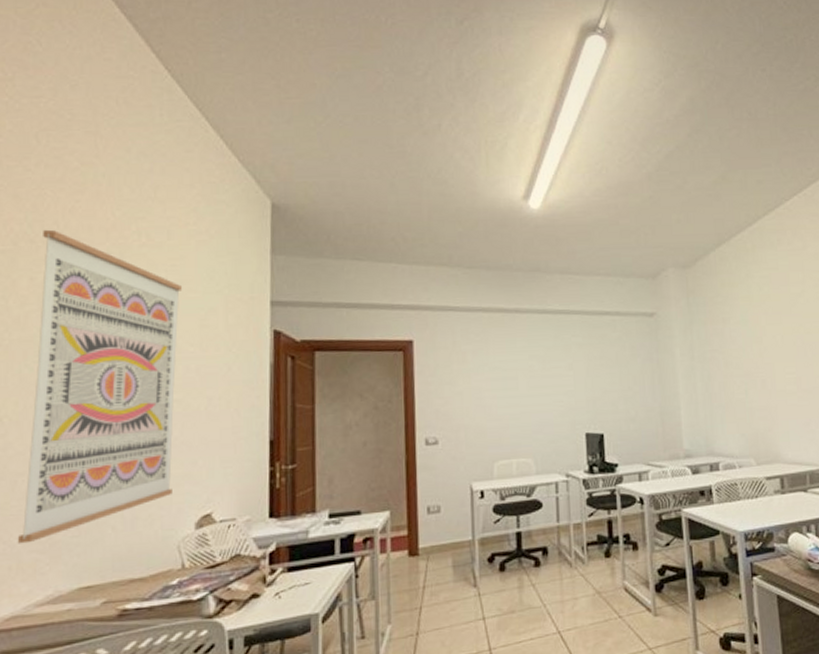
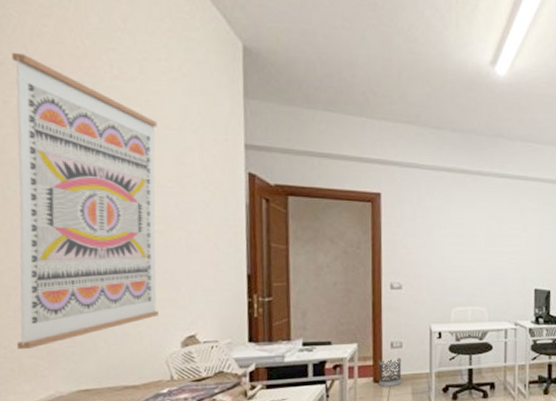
wastebasket: none [414,524,441,561] -> present [378,357,402,387]

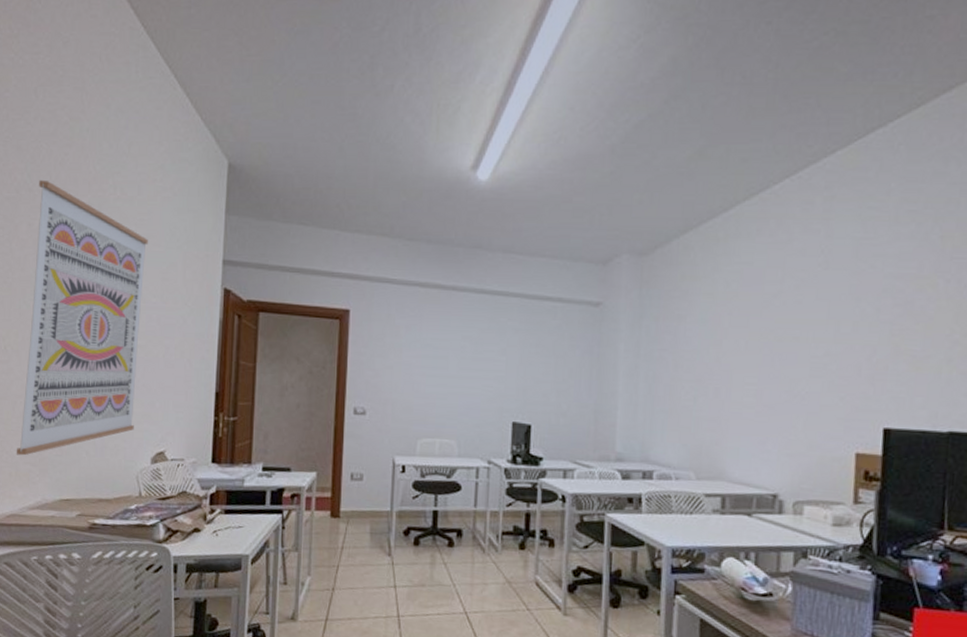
wastebasket: present [378,357,402,387] -> none [335,491,361,524]

